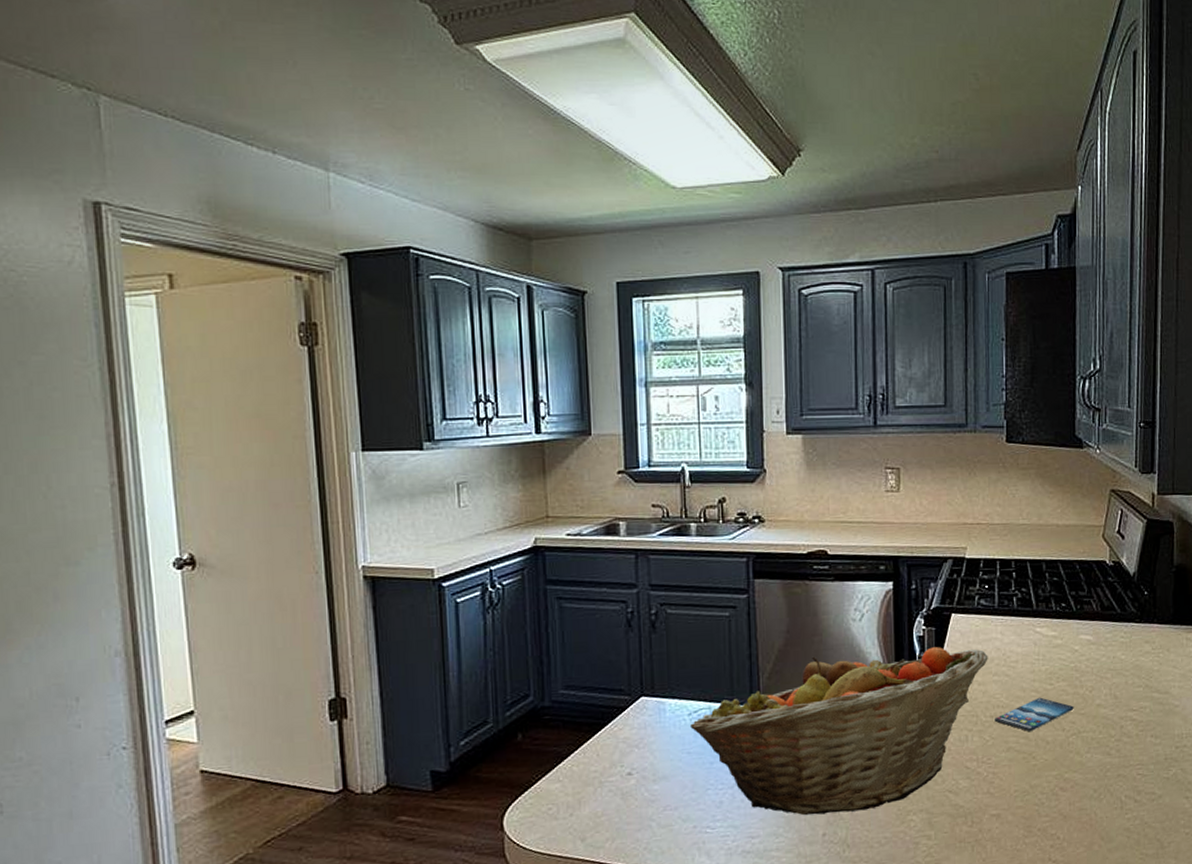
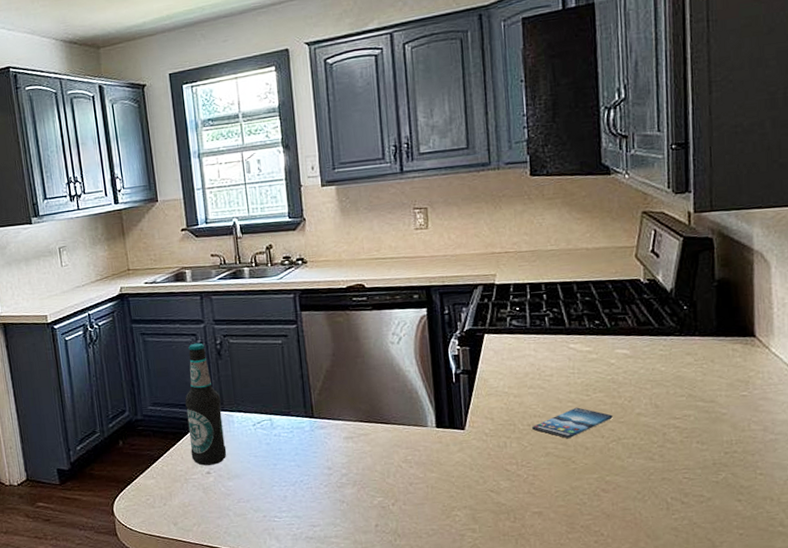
bottle: none [607,611,654,765] -> present [185,342,227,466]
fruit basket: present [690,647,988,816] -> none [255,364,523,509]

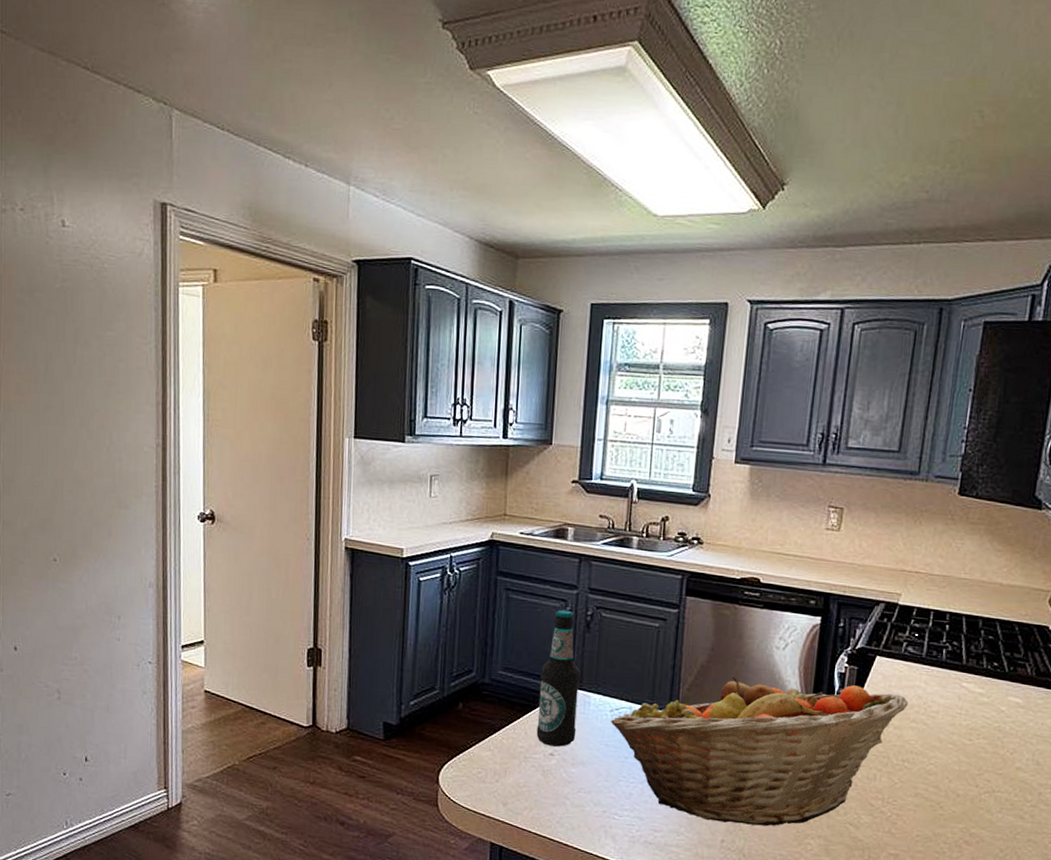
fruit basket: none [255,364,523,509] -> present [611,676,909,826]
smartphone: present [532,407,613,439] -> none [906,750,992,783]

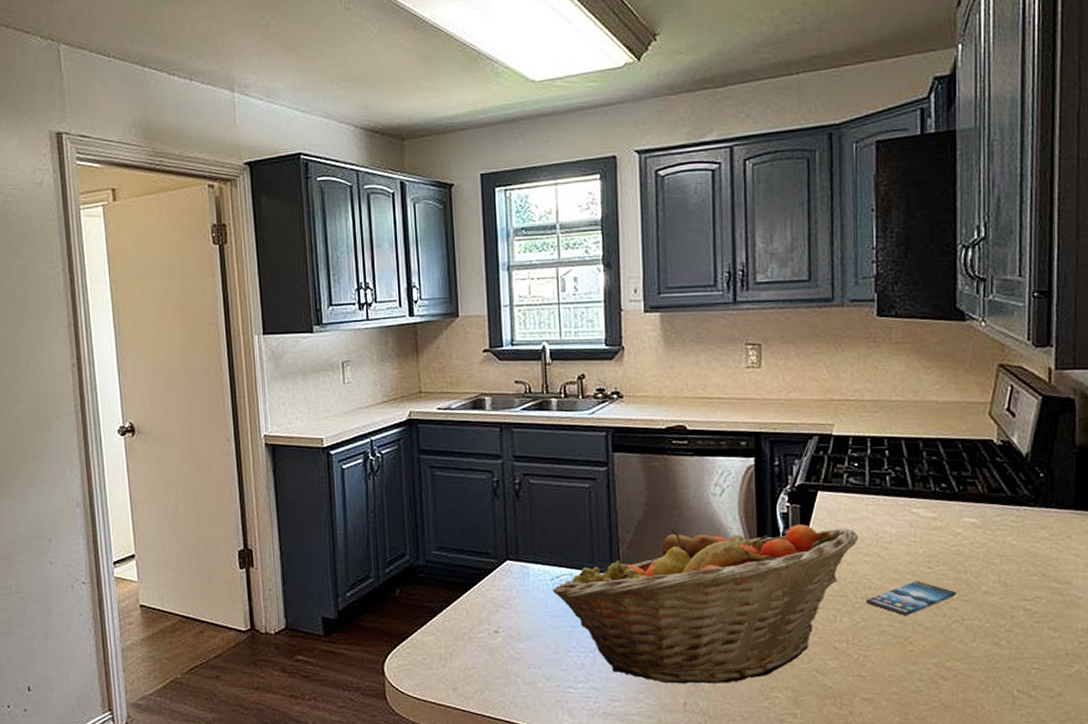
bottle: present [536,609,581,747] -> none [475,481,519,623]
smartphone: none [906,750,992,783] -> present [866,580,957,616]

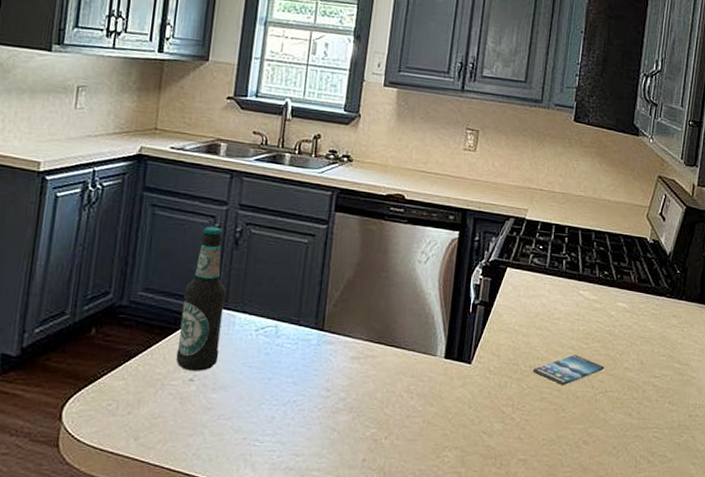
bottle: none [475,481,519,623] -> present [175,226,226,371]
fruit basket: present [553,524,858,684] -> none [255,290,535,441]

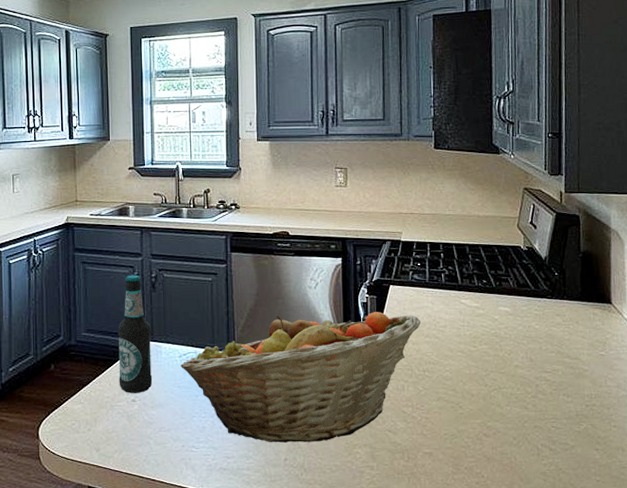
fruit basket: none [255,290,535,441] -> present [181,312,421,443]
smartphone: present [533,354,605,386] -> none [427,357,495,386]

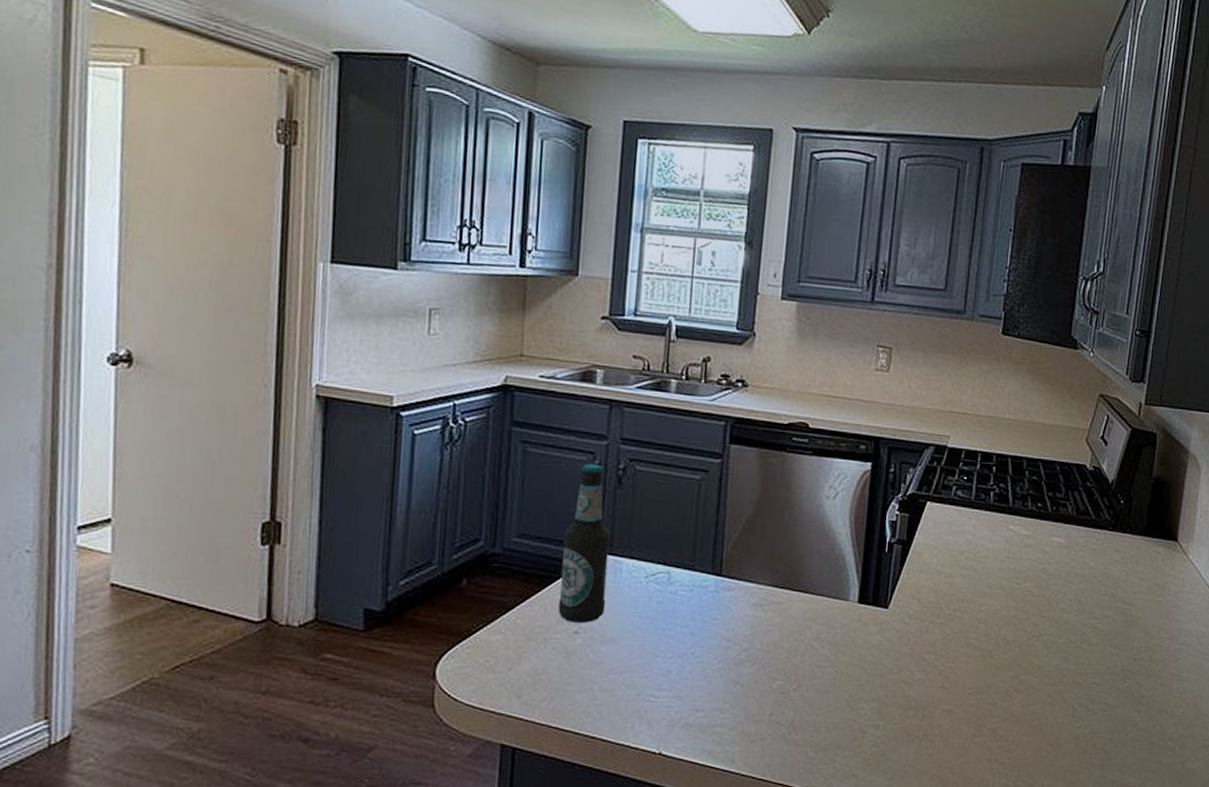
fruit basket: present [181,312,421,443] -> none [646,530,959,694]

